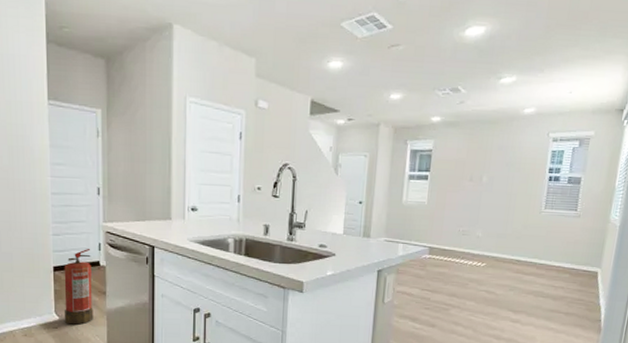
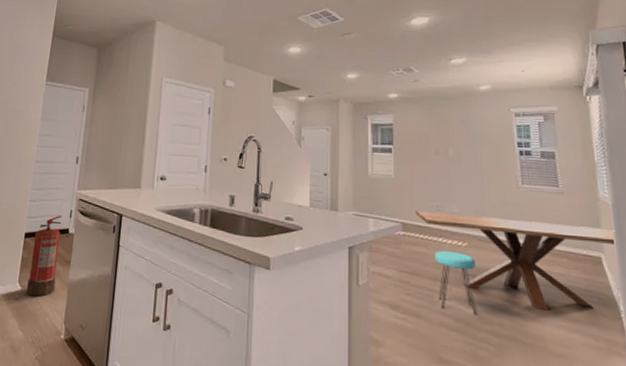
dining table: none [443,236,616,316] -> present [416,211,617,310]
stool: none [453,270,490,322] -> present [435,250,476,314]

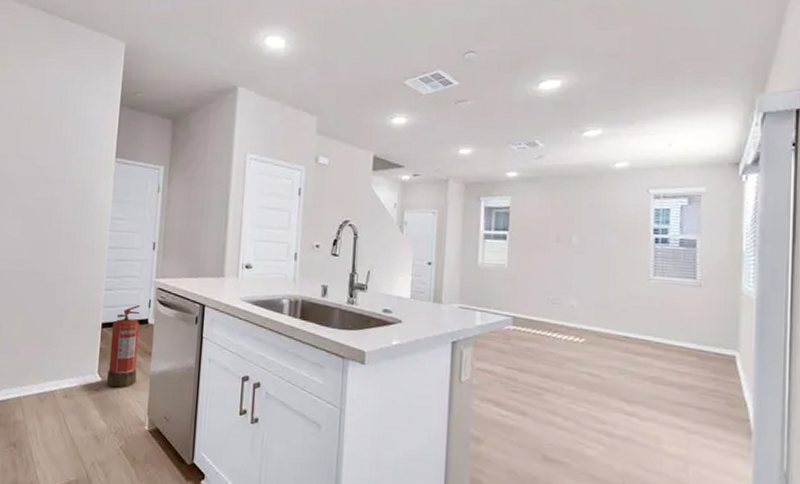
dining table: present [416,211,617,310] -> none [529,304,756,410]
stool: present [435,250,476,314] -> none [547,346,592,413]

